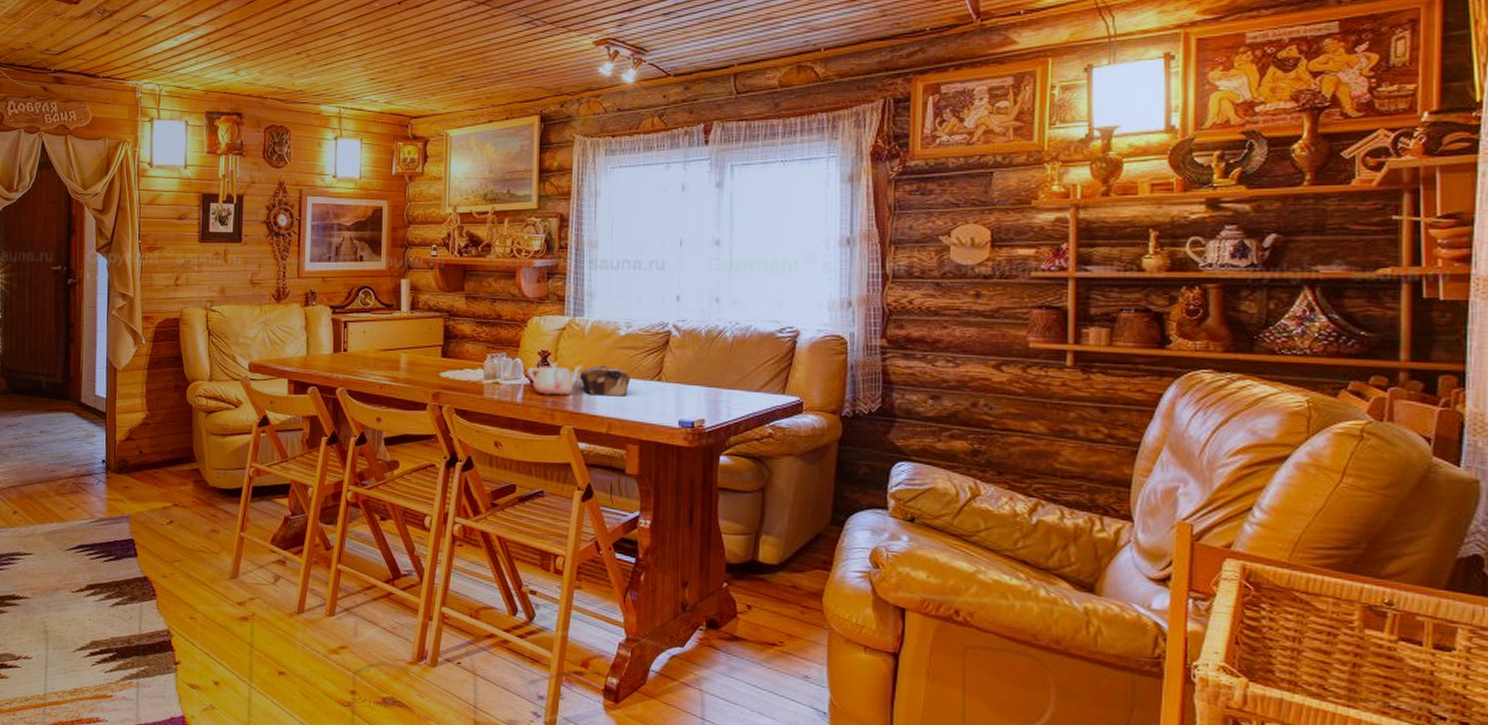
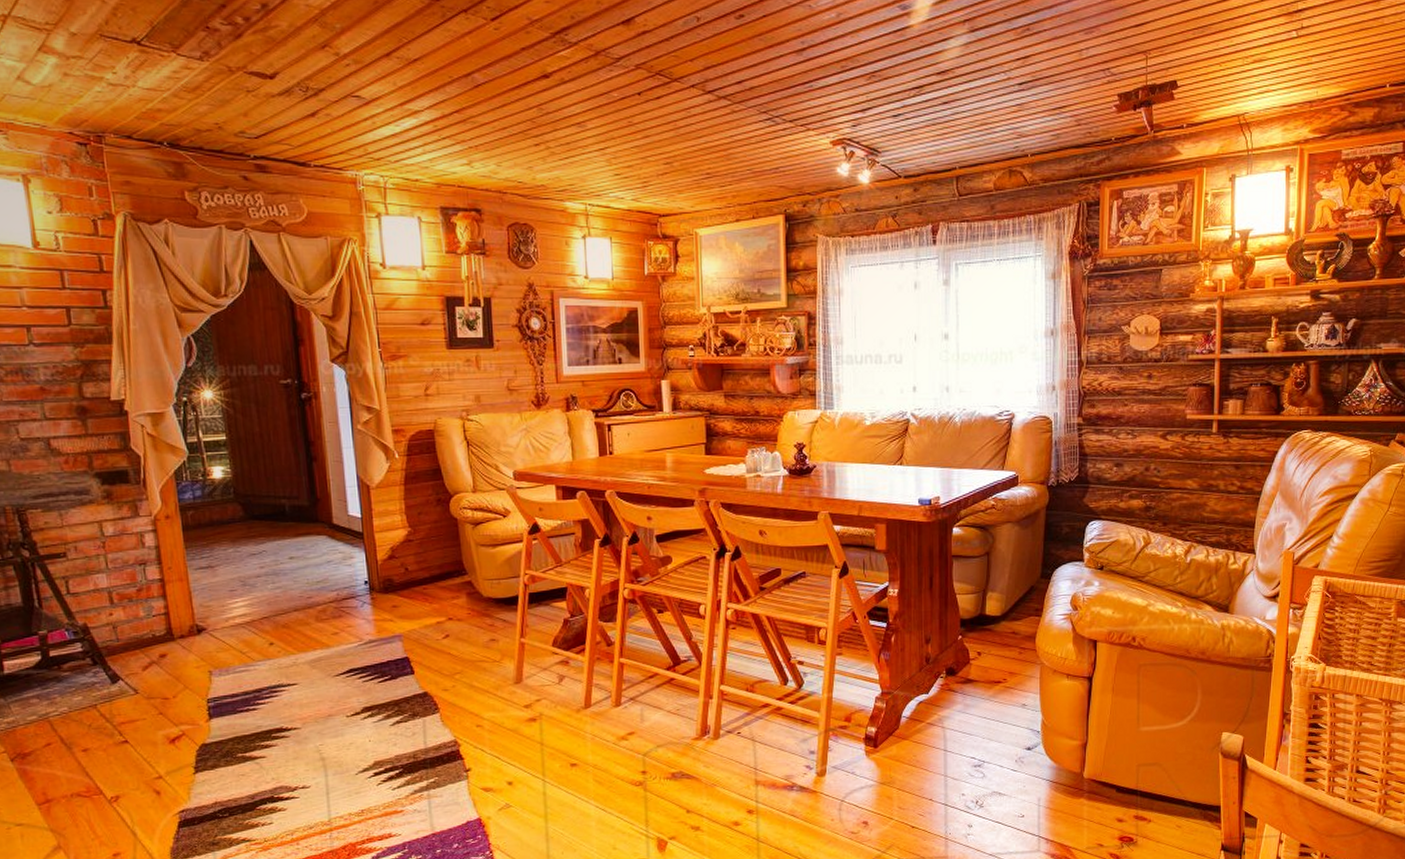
teapot: present [527,361,584,396] -> none [785,453,835,484]
bread loaf: present [580,366,630,397] -> none [833,454,876,482]

